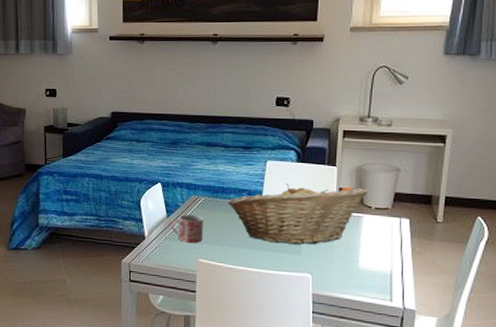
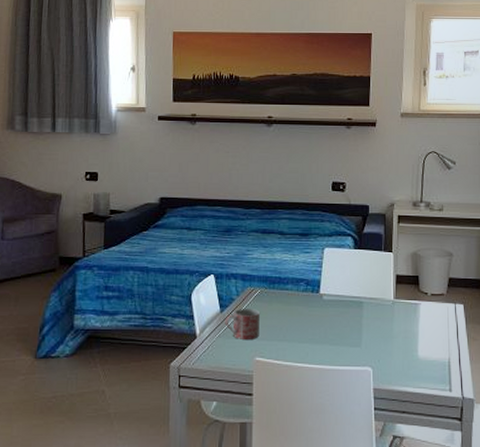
fruit basket: present [228,183,368,245] -> none [285,271,423,336]

